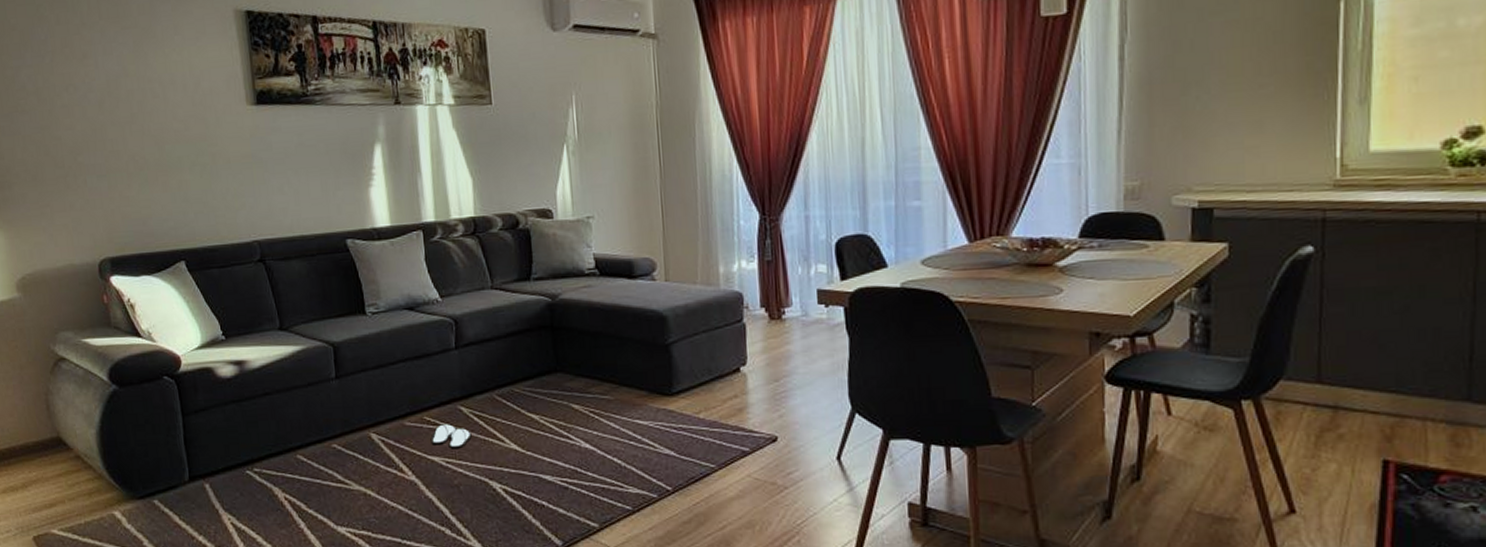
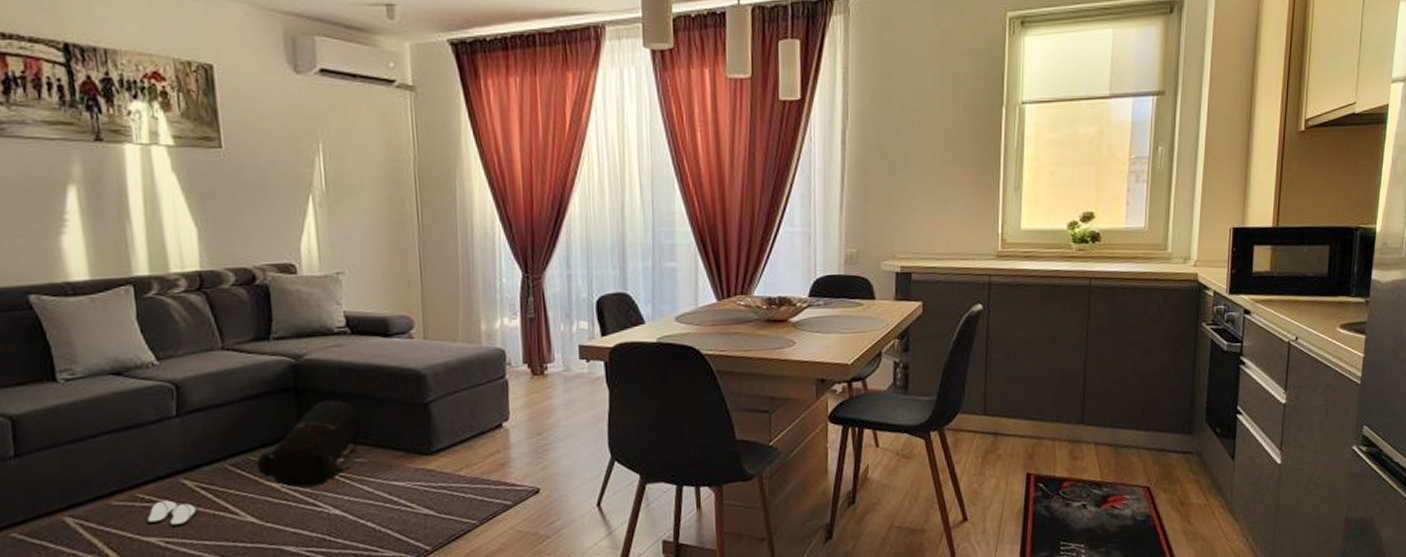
backpack: none [519,338,609,421] -> present [256,400,361,488]

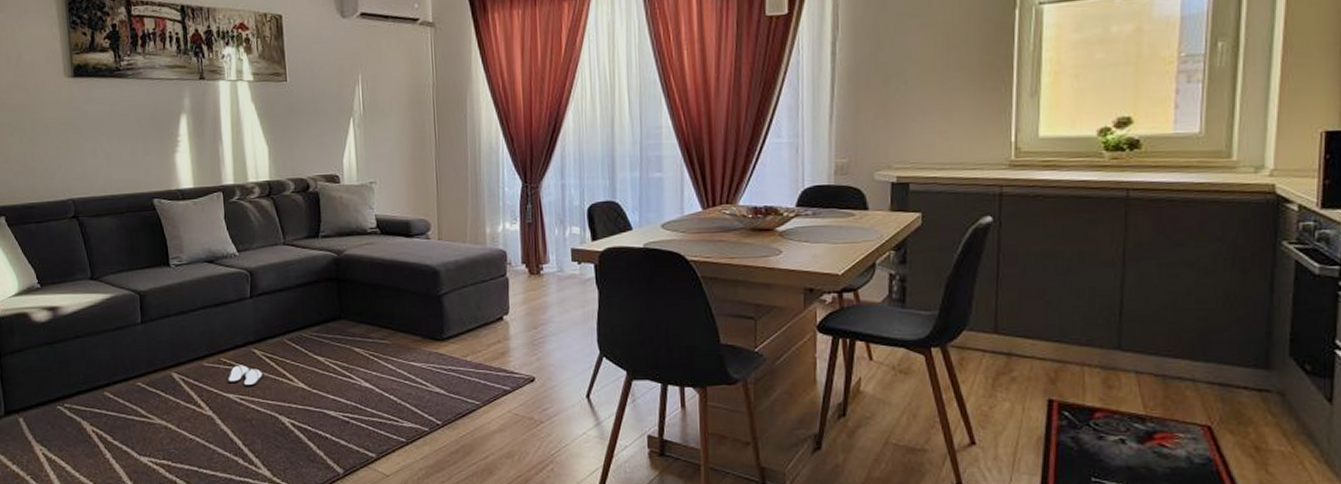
backpack: present [256,400,361,488] -> none [307,289,387,362]

